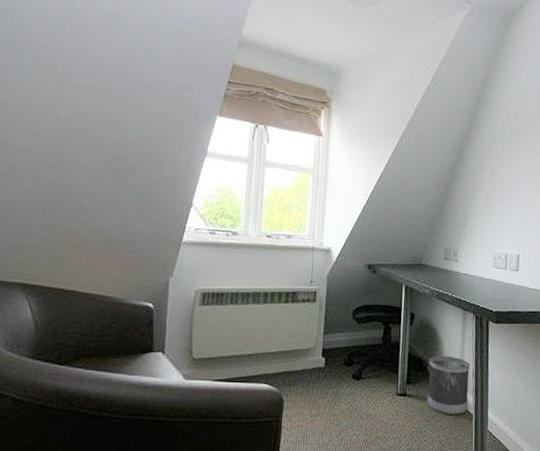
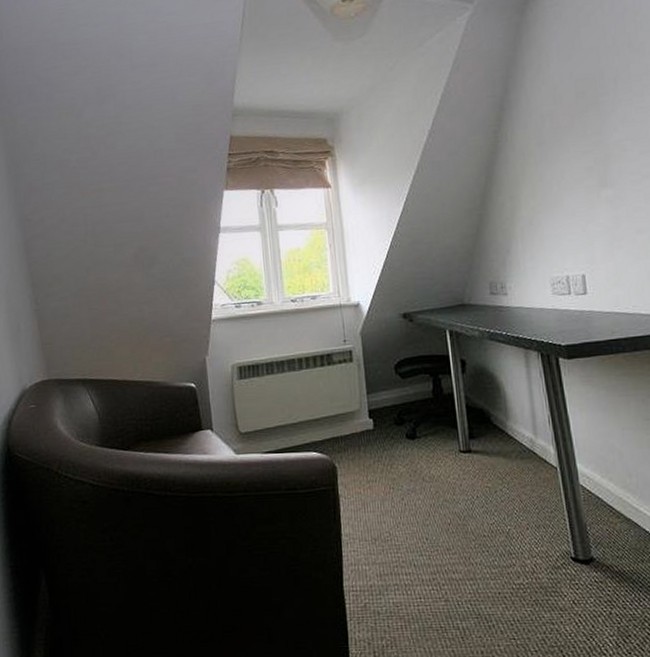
wastebasket: present [427,355,470,415] -> none [492,402,550,470]

